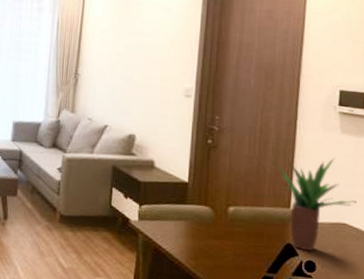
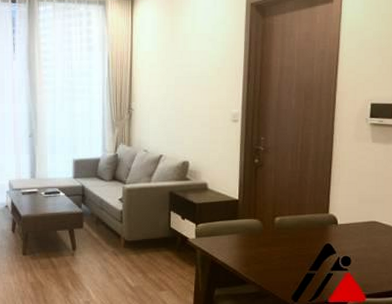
potted plant: present [273,158,357,252] -> none [313,165,385,249]

